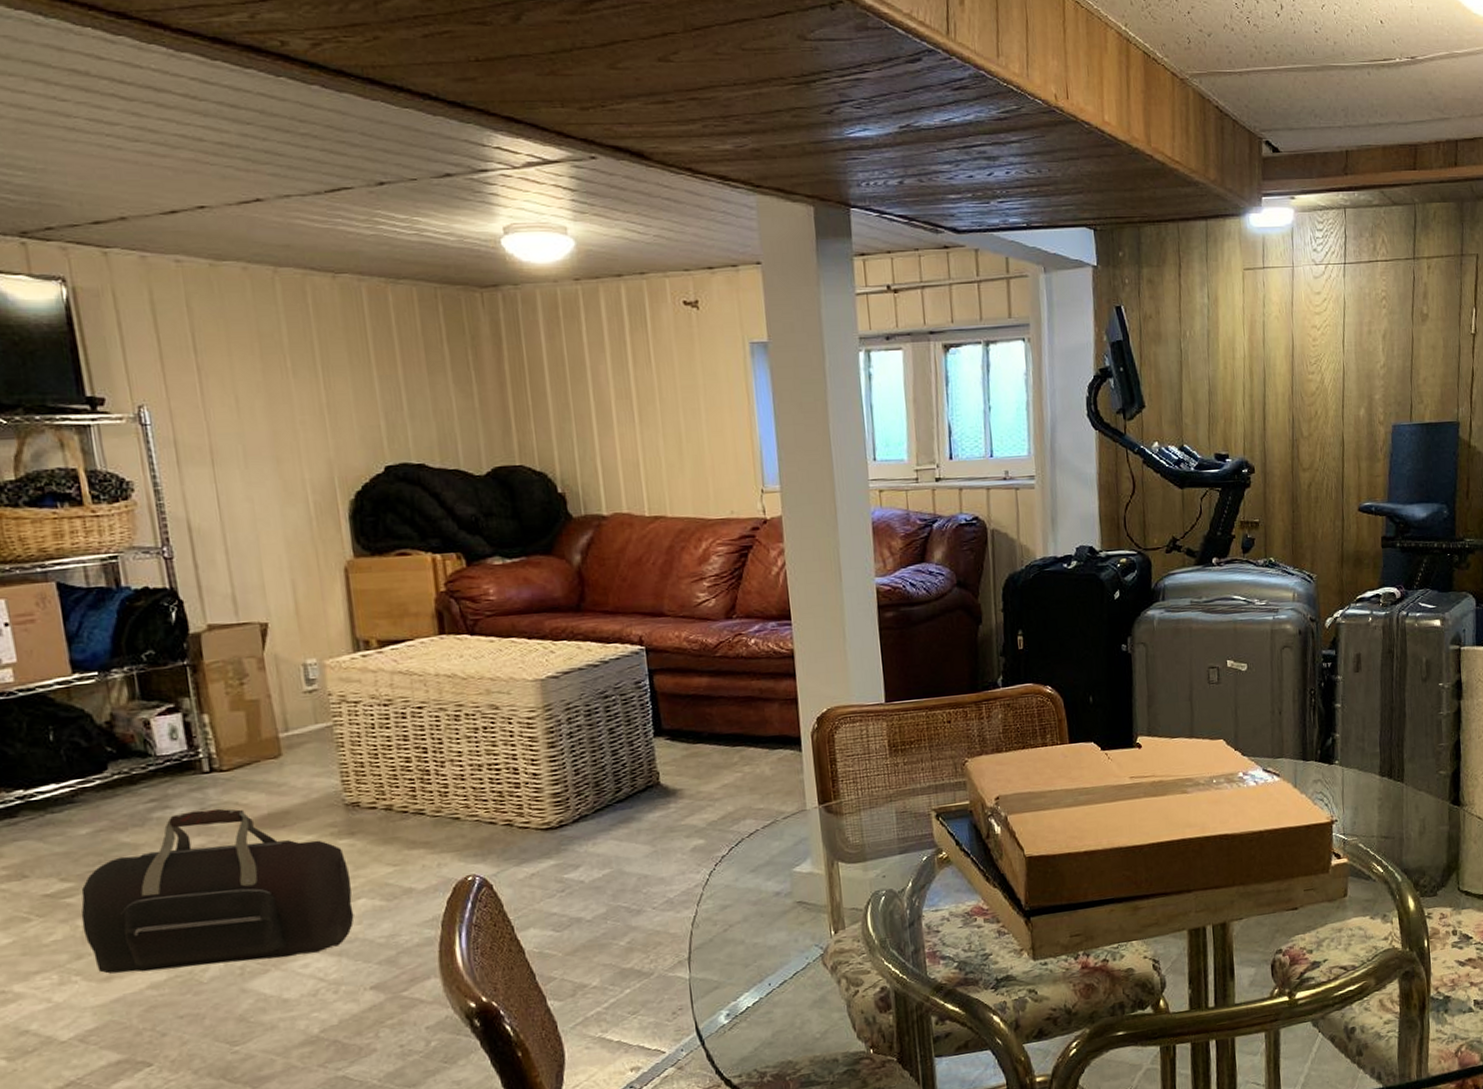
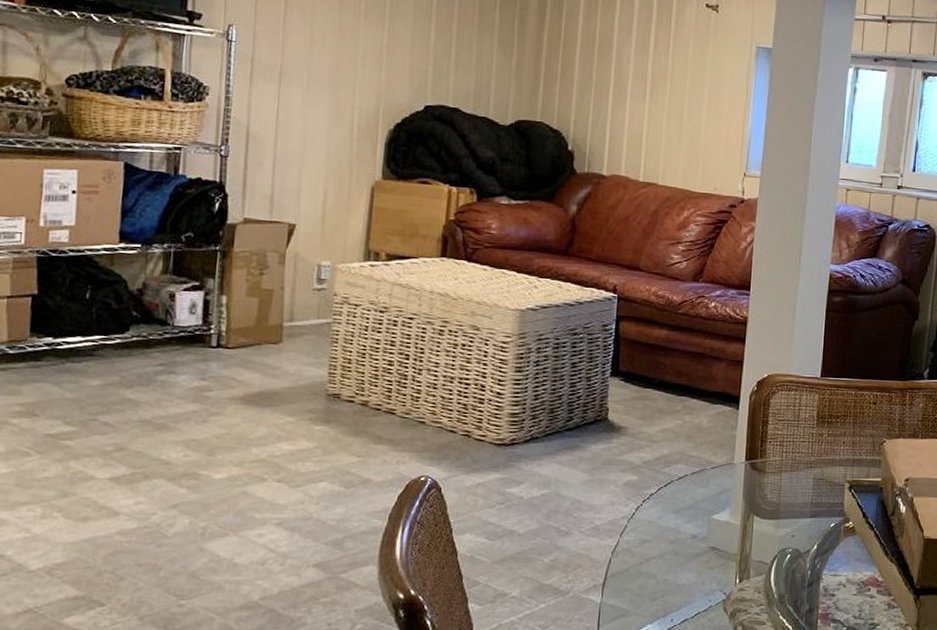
duffel bag: present [81,808,354,974] -> none [73,379,318,525]

